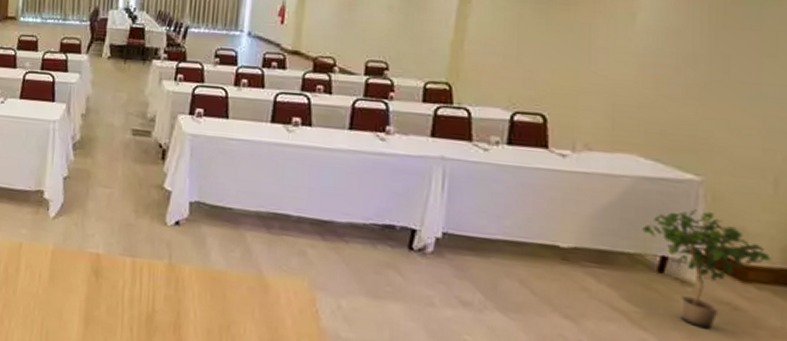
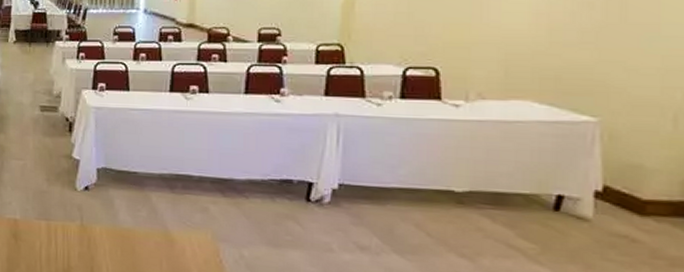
potted plant: present [642,209,771,330] -> none [537,149,670,262]

